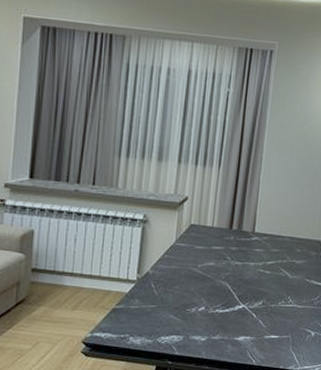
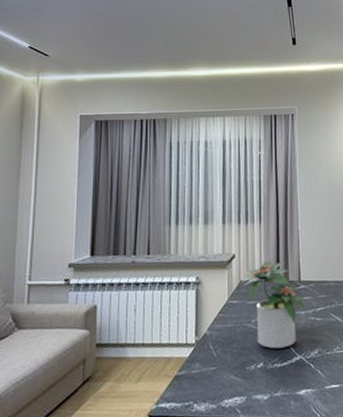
potted plant: none [188,207,258,295] -> present [239,260,308,349]

